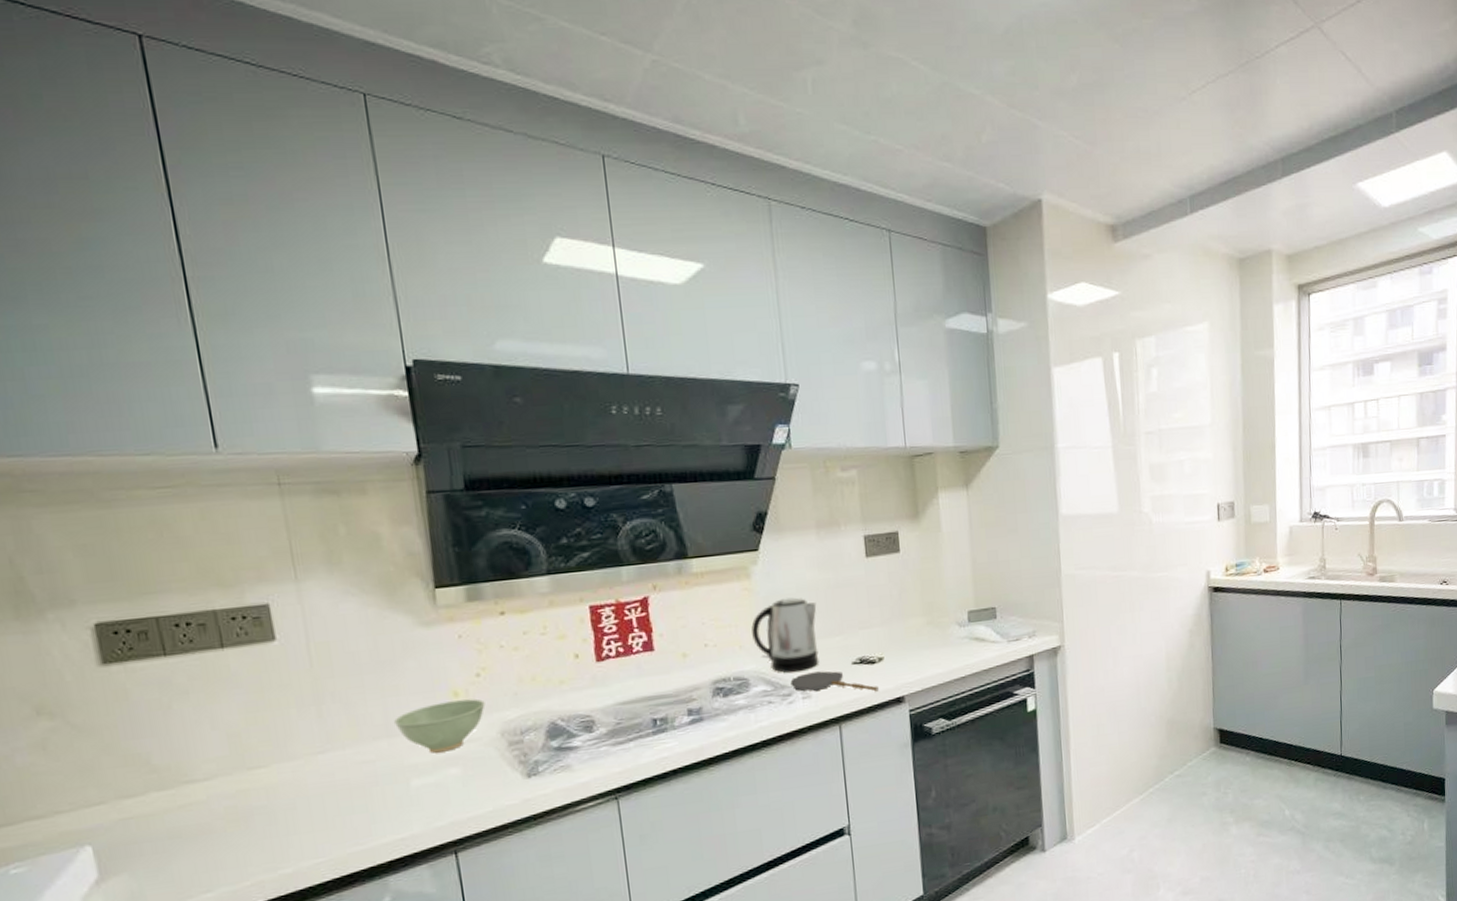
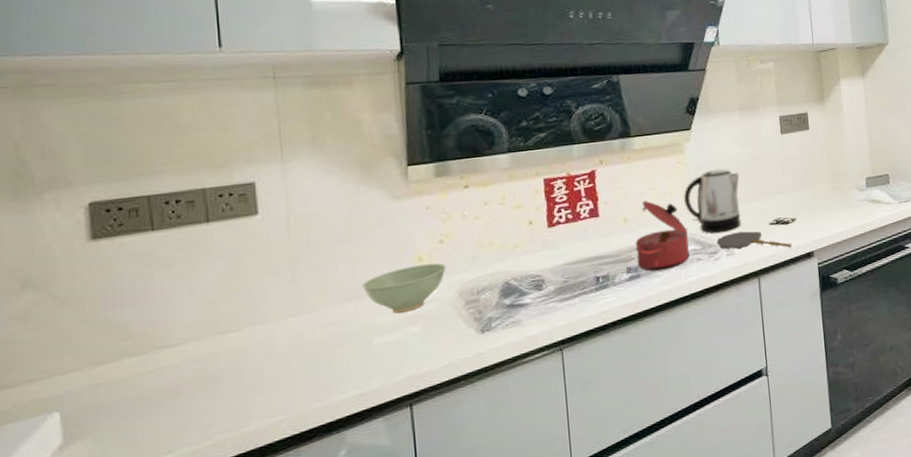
cooking pot: none [696,633,759,715] -> present [635,200,690,272]

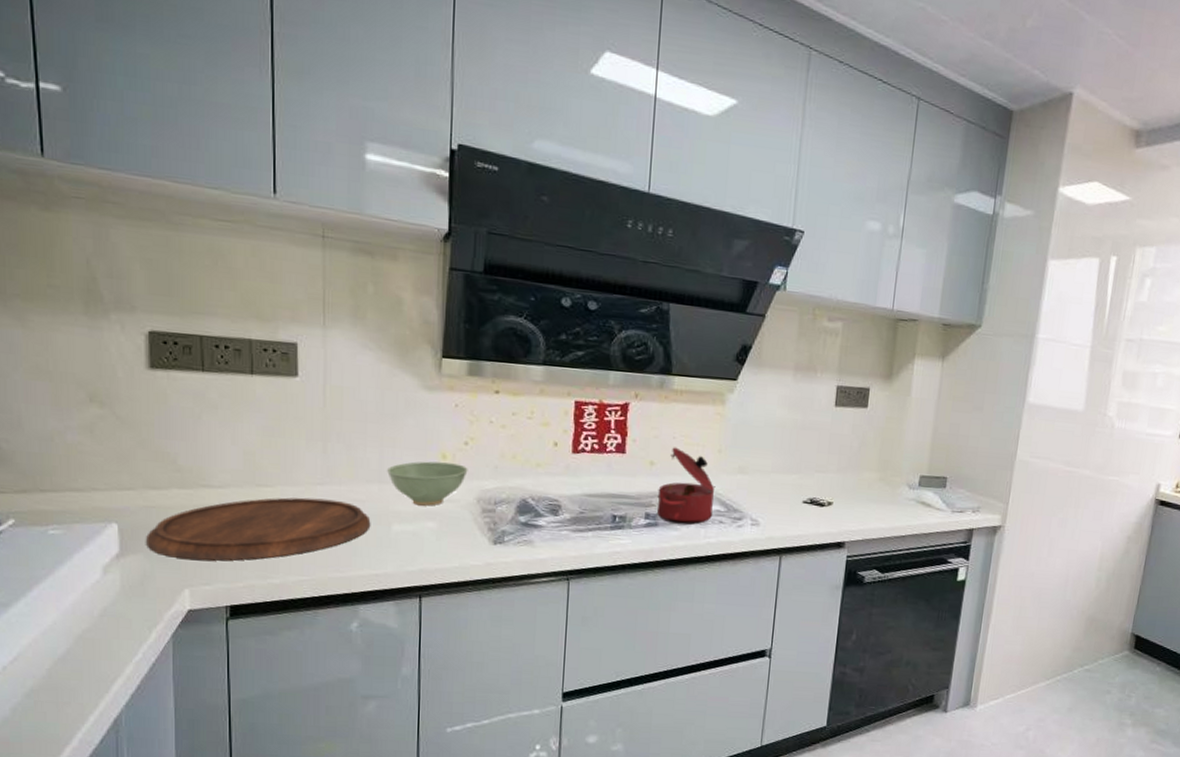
cutting board: none [95,327,350,434] -> present [146,497,371,561]
kettle: present [684,168,742,233] -> none [716,429,781,499]
spatula: present [716,231,792,249] -> none [743,502,823,533]

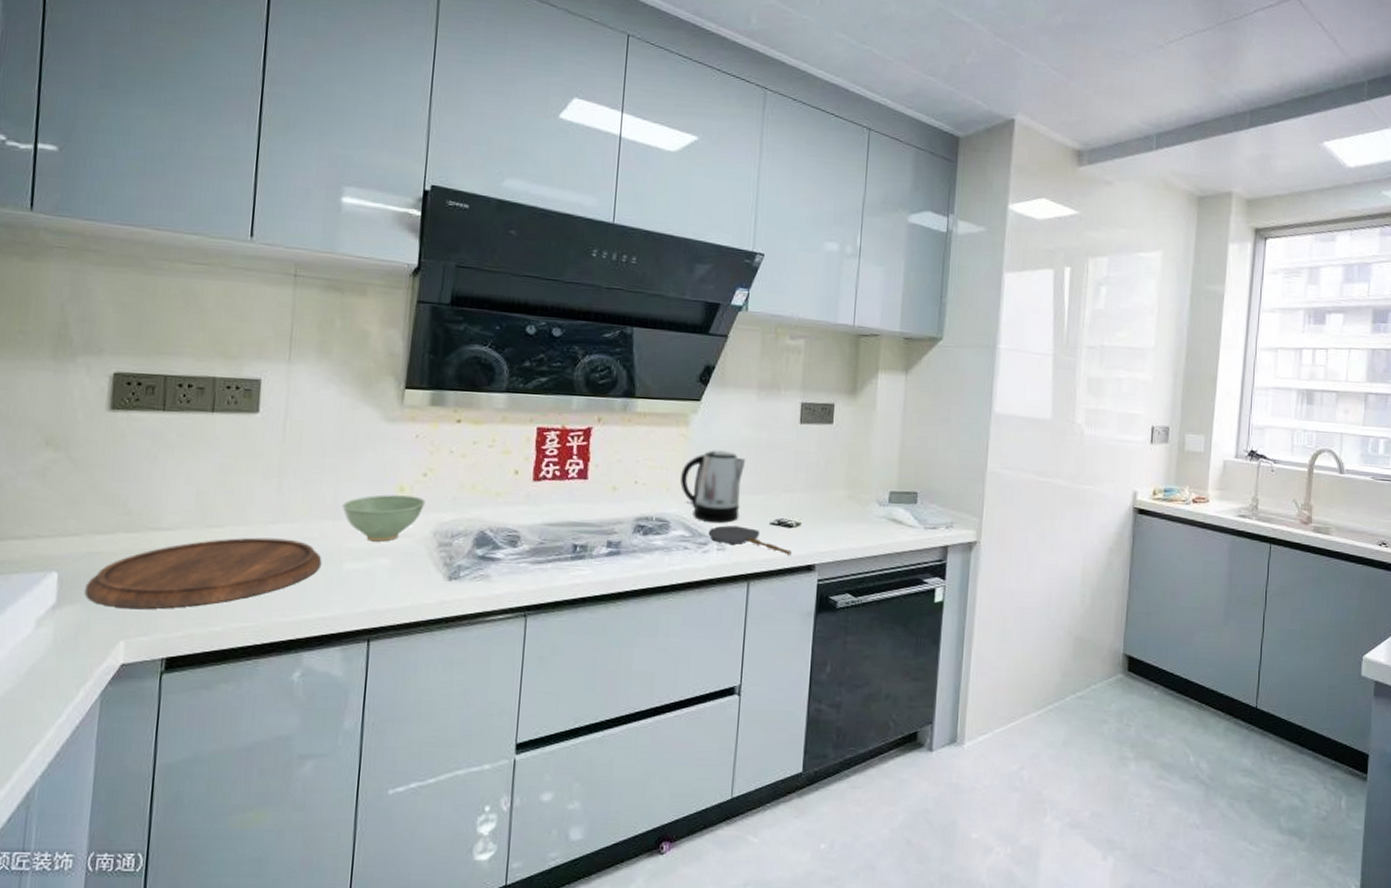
cooking pot: present [657,447,714,526] -> none [620,471,679,553]
kettle: none [716,429,781,499] -> present [680,450,746,522]
spatula: none [743,502,823,533] -> present [708,525,792,555]

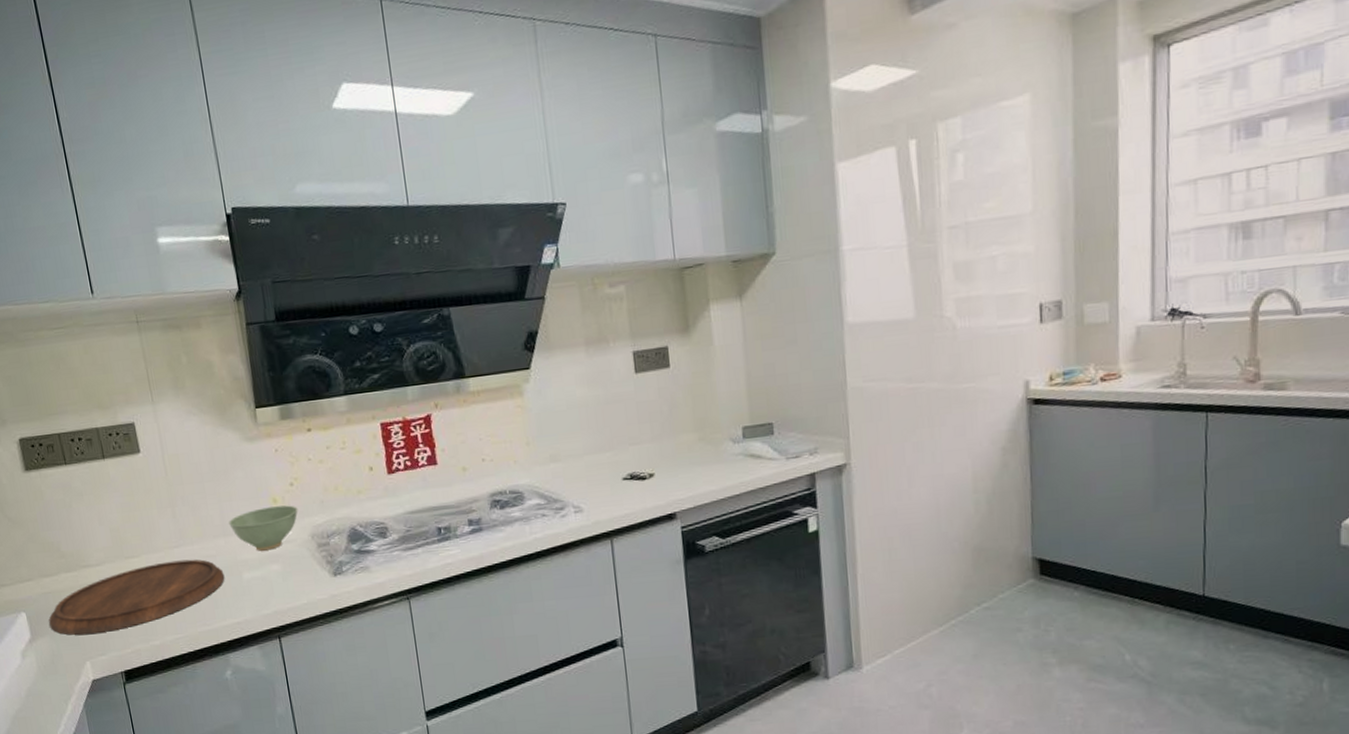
kettle: present [680,450,746,522] -> none [525,414,590,487]
spatula: present [708,525,792,555] -> none [562,486,650,508]

